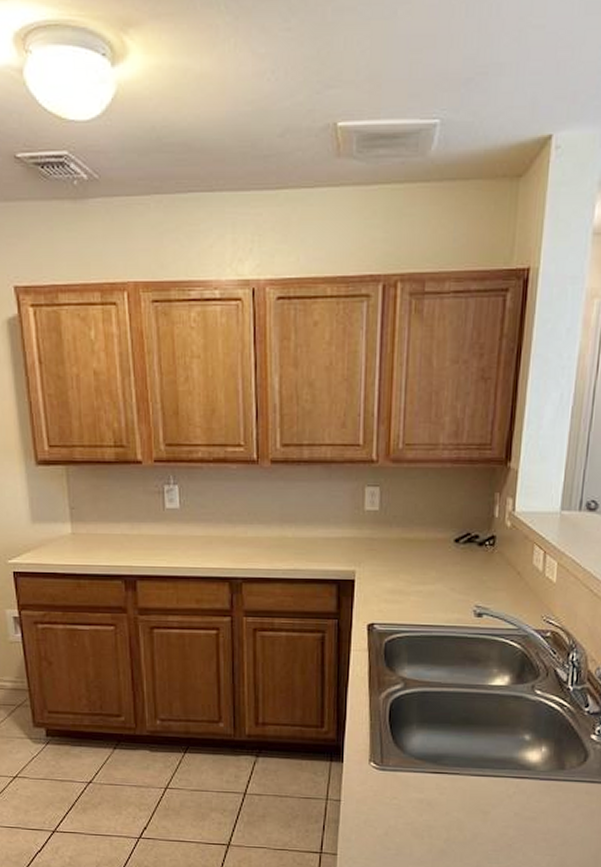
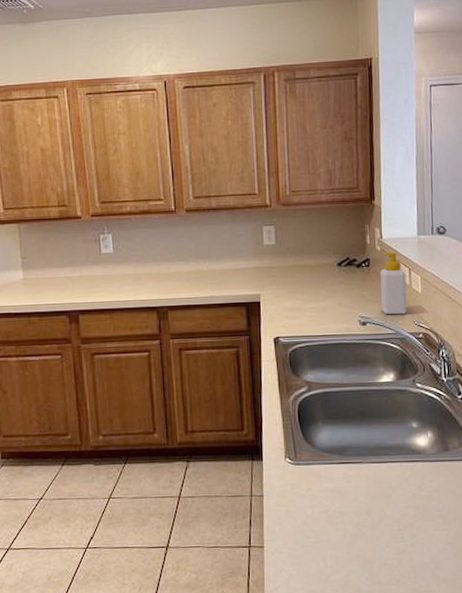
soap bottle: none [503,530,539,607] -> present [380,252,407,315]

